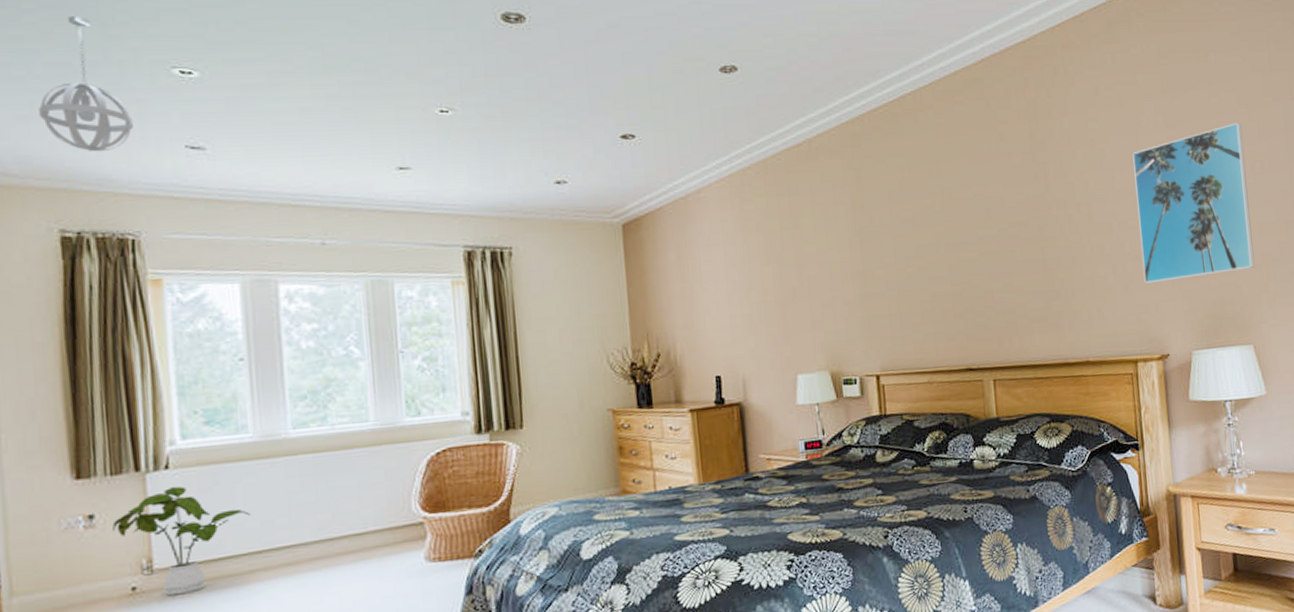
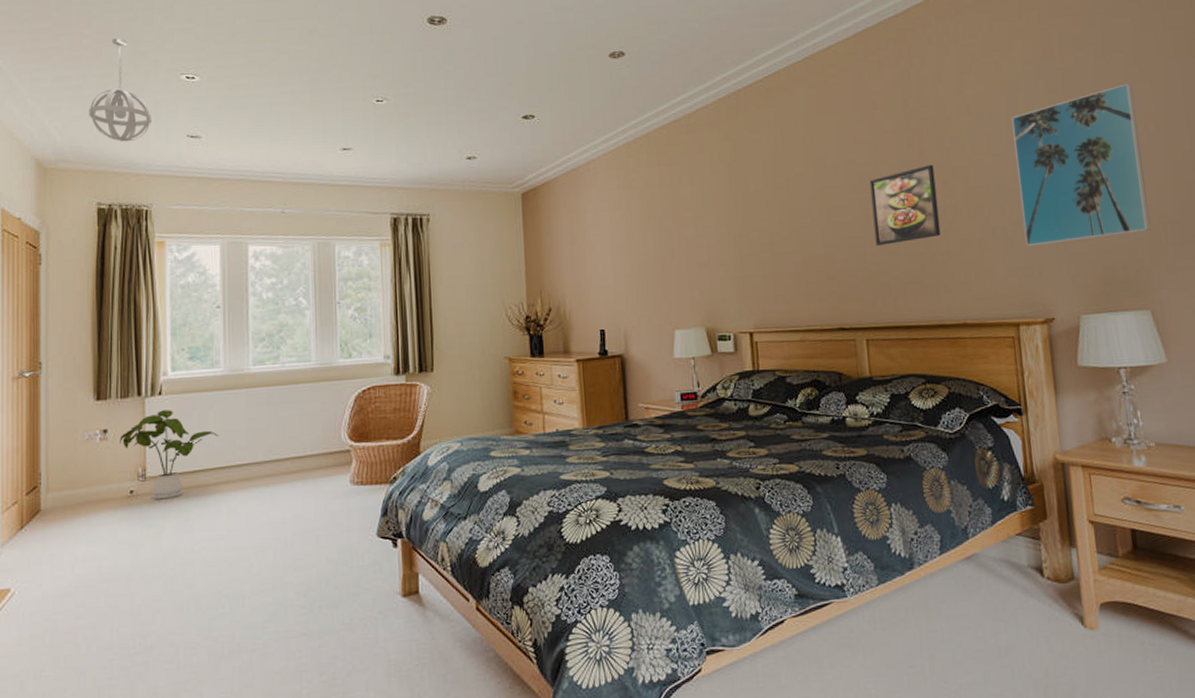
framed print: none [996,200,1066,284] -> present [869,164,941,247]

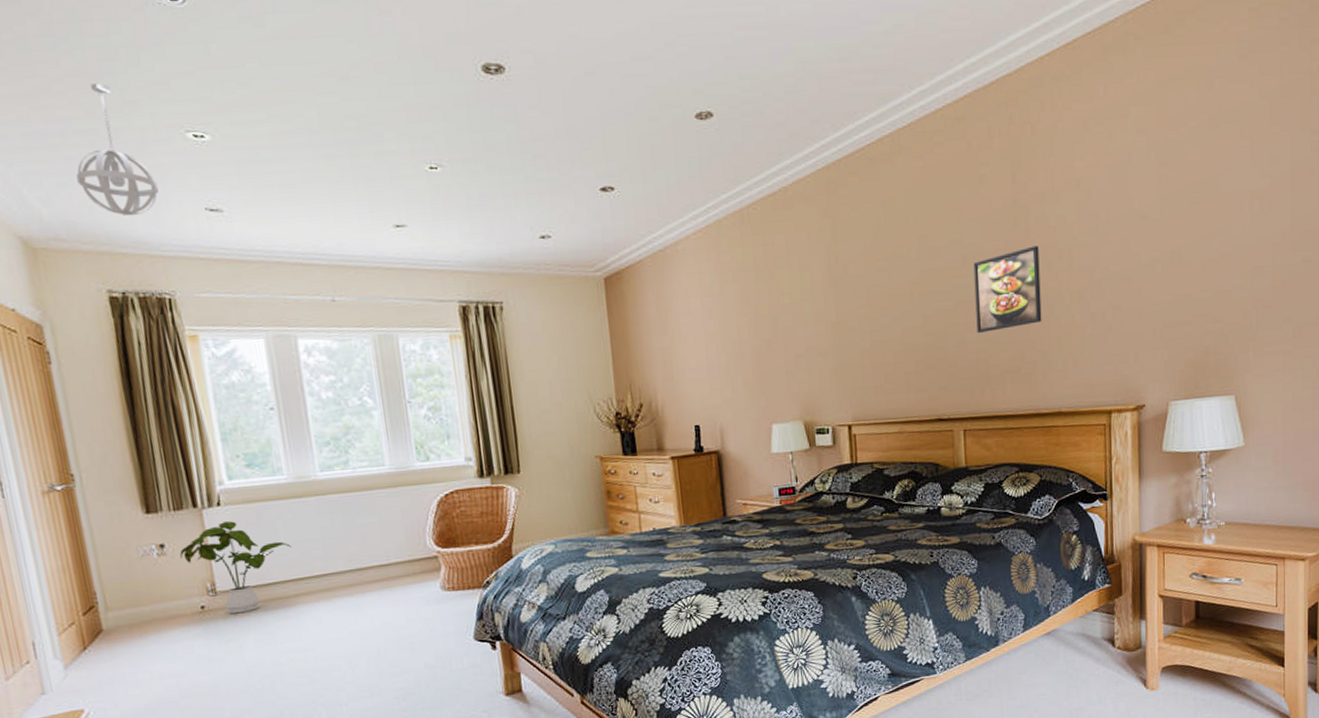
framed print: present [1011,83,1151,247] -> none [1120,157,1244,333]

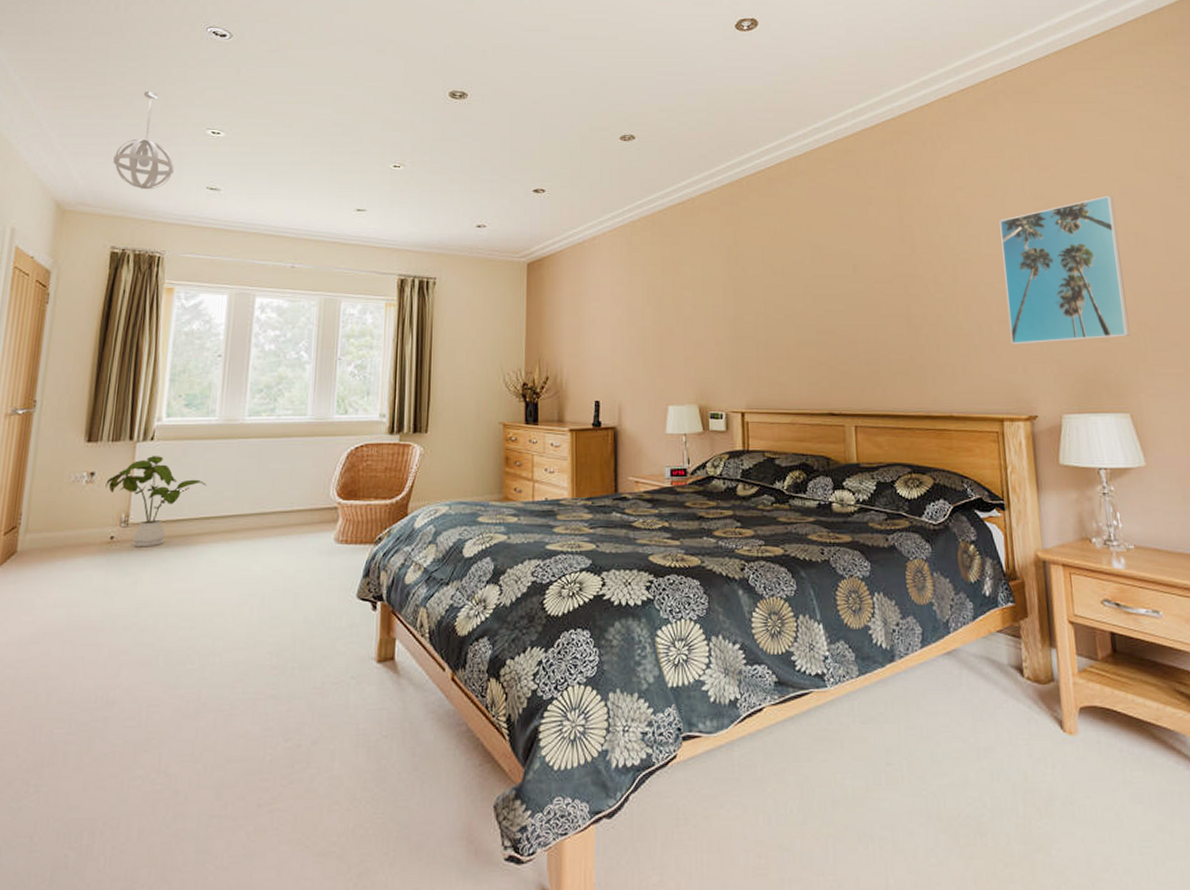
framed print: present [973,245,1042,334] -> none [863,260,930,336]
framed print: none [1120,157,1244,333] -> present [999,195,1131,345]

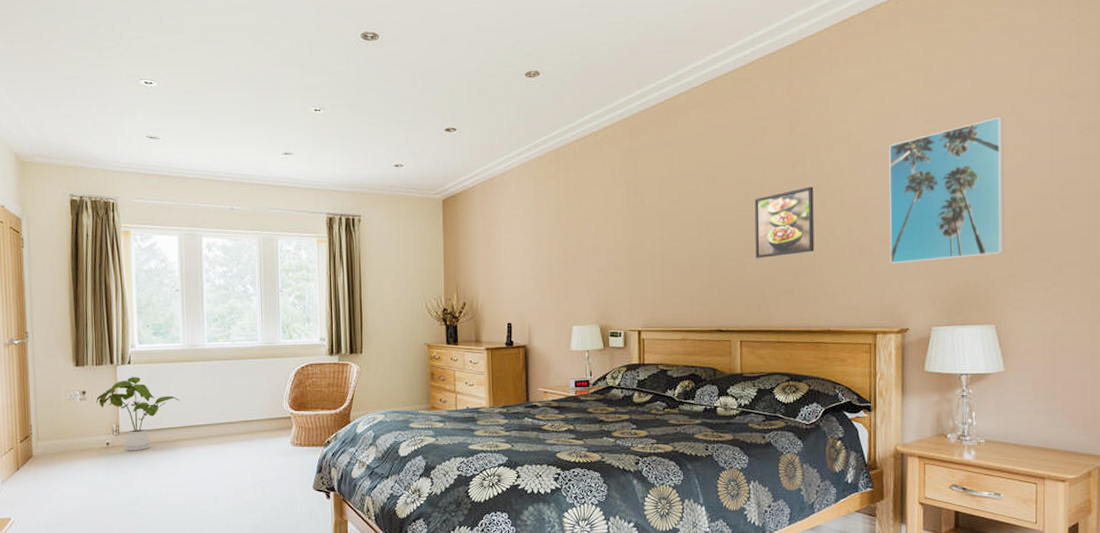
pendant light: present [113,92,174,190] -> none [59,44,115,140]
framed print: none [863,260,930,336] -> present [754,186,815,259]

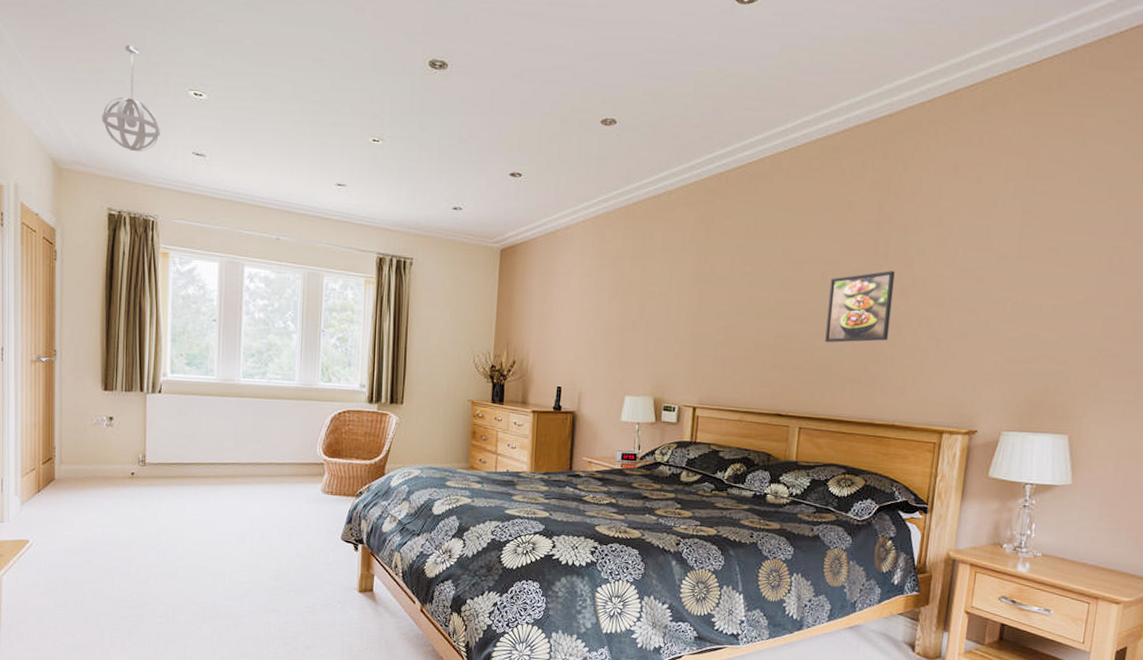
pendant light: none [59,44,115,140] -> present [102,45,160,152]
house plant: present [96,377,180,451] -> none [123,407,210,484]
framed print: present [889,117,1004,264] -> none [966,213,1108,362]

